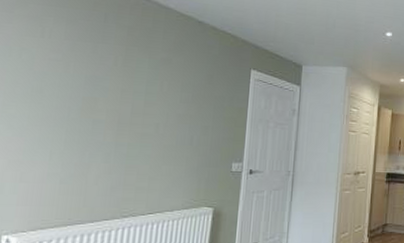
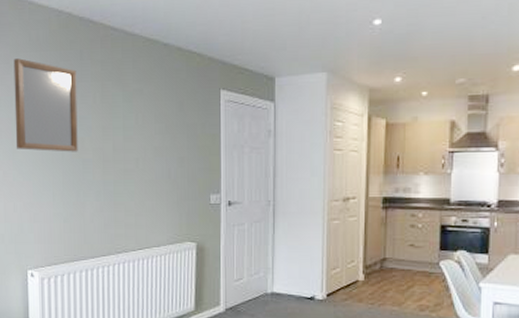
home mirror: none [7,9,98,112] -> present [13,58,78,152]

